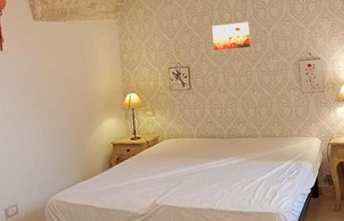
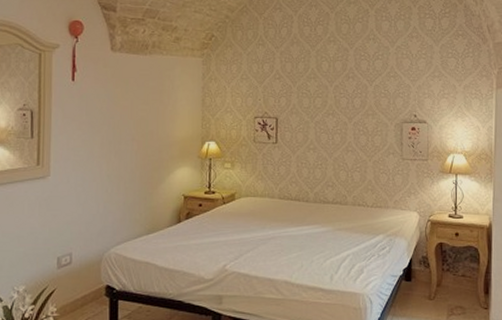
wall art: present [212,22,251,51] -> none [307,73,348,103]

